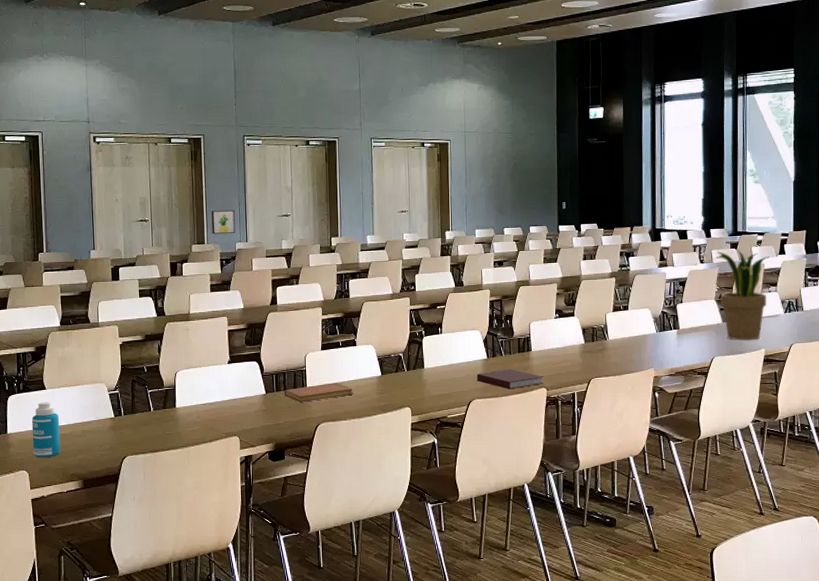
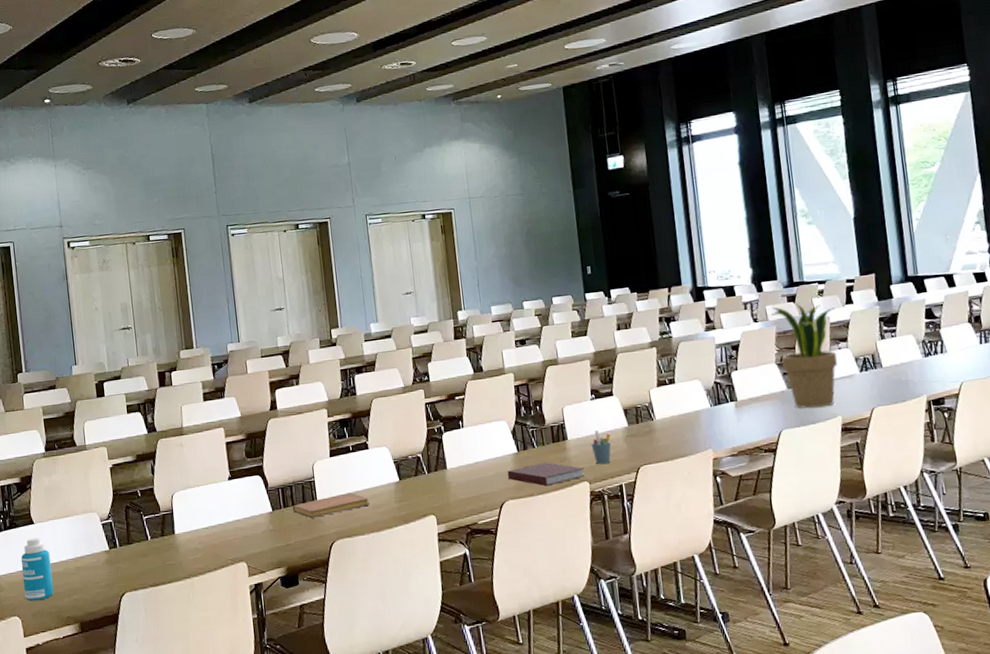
wall art: present [211,210,235,235] -> none [198,308,226,337]
pen holder: none [551,345,569,375] -> present [590,431,612,465]

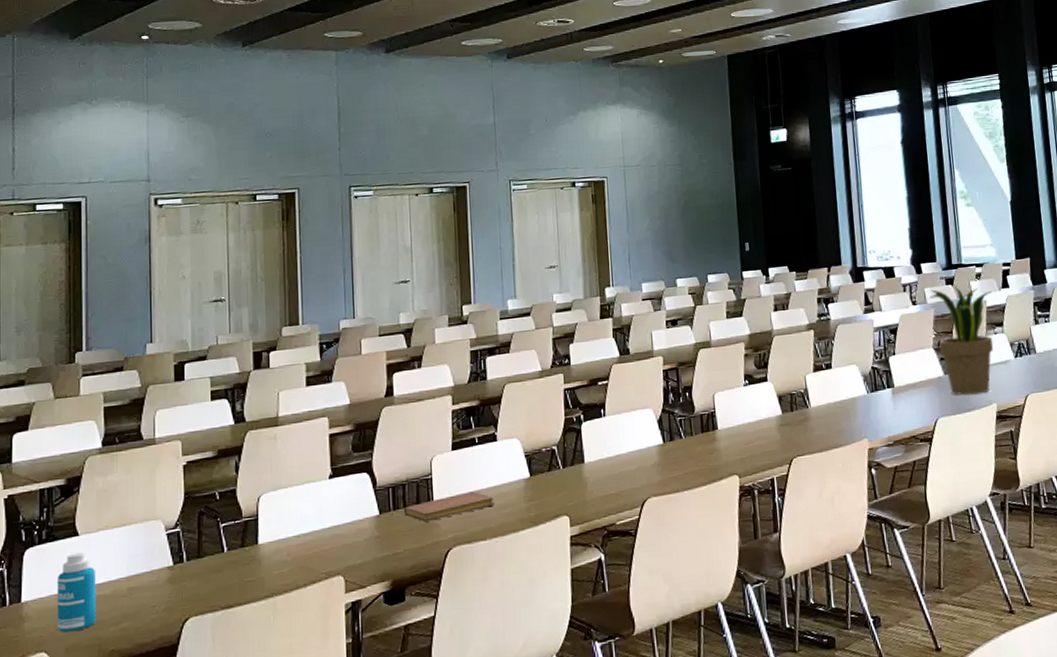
notebook: present [507,462,585,486] -> none [651,454,734,481]
pen holder: present [590,431,612,465] -> none [742,419,764,457]

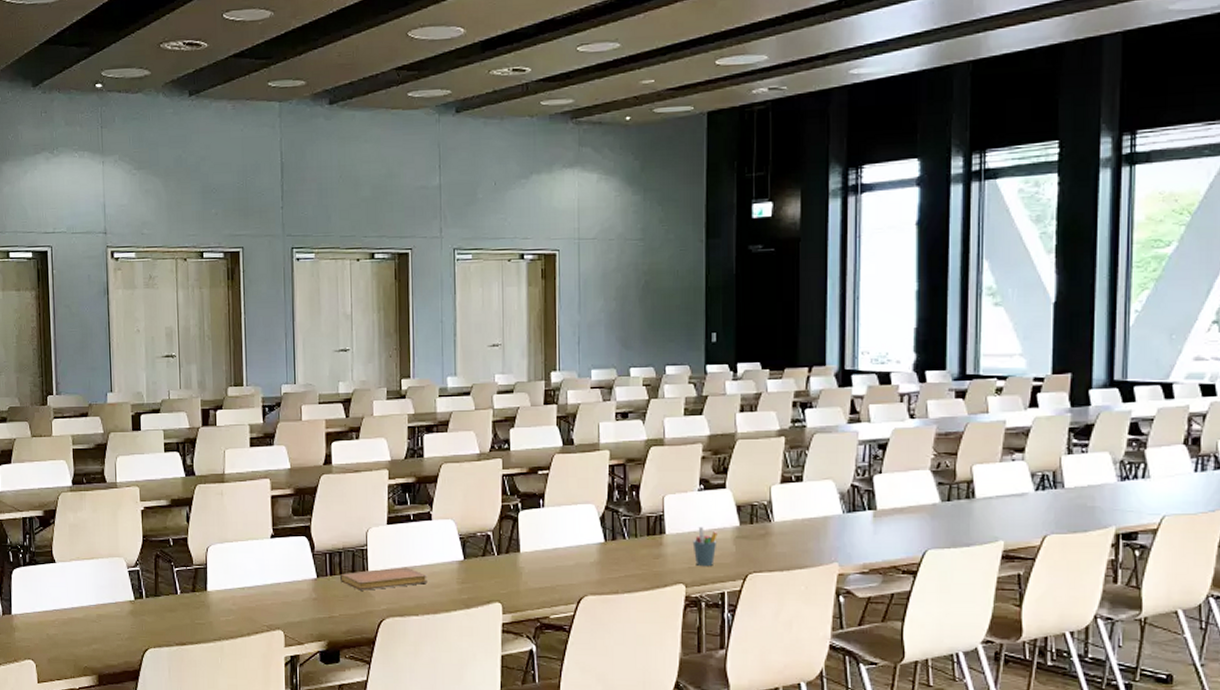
bottle: present [56,552,97,633] -> none [39,577,73,646]
pen holder: none [742,419,764,457] -> present [692,527,717,567]
potted plant: present [929,284,994,396] -> none [932,399,1014,528]

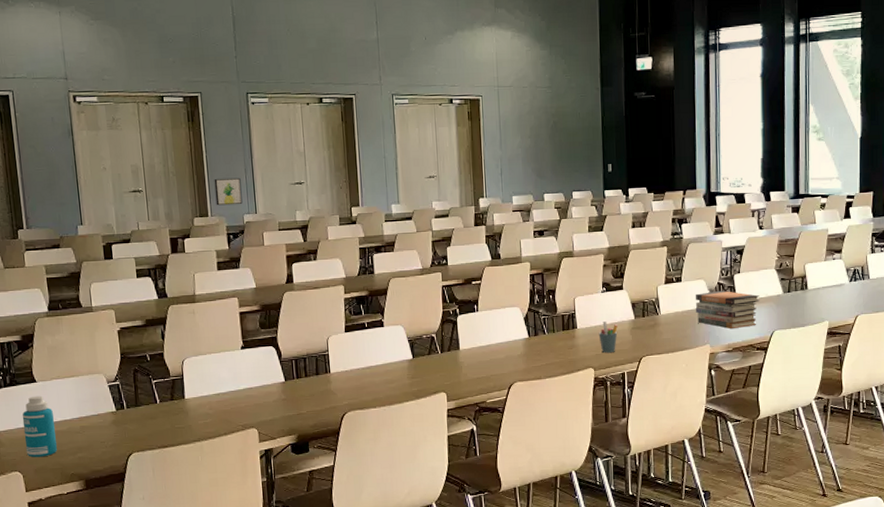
bottle: none [39,577,73,646] -> present [22,395,58,458]
wall art: none [251,342,281,374] -> present [214,177,243,206]
notebook: present [339,567,427,591] -> none [305,367,382,390]
book stack: none [820,496,908,545] -> present [695,291,760,329]

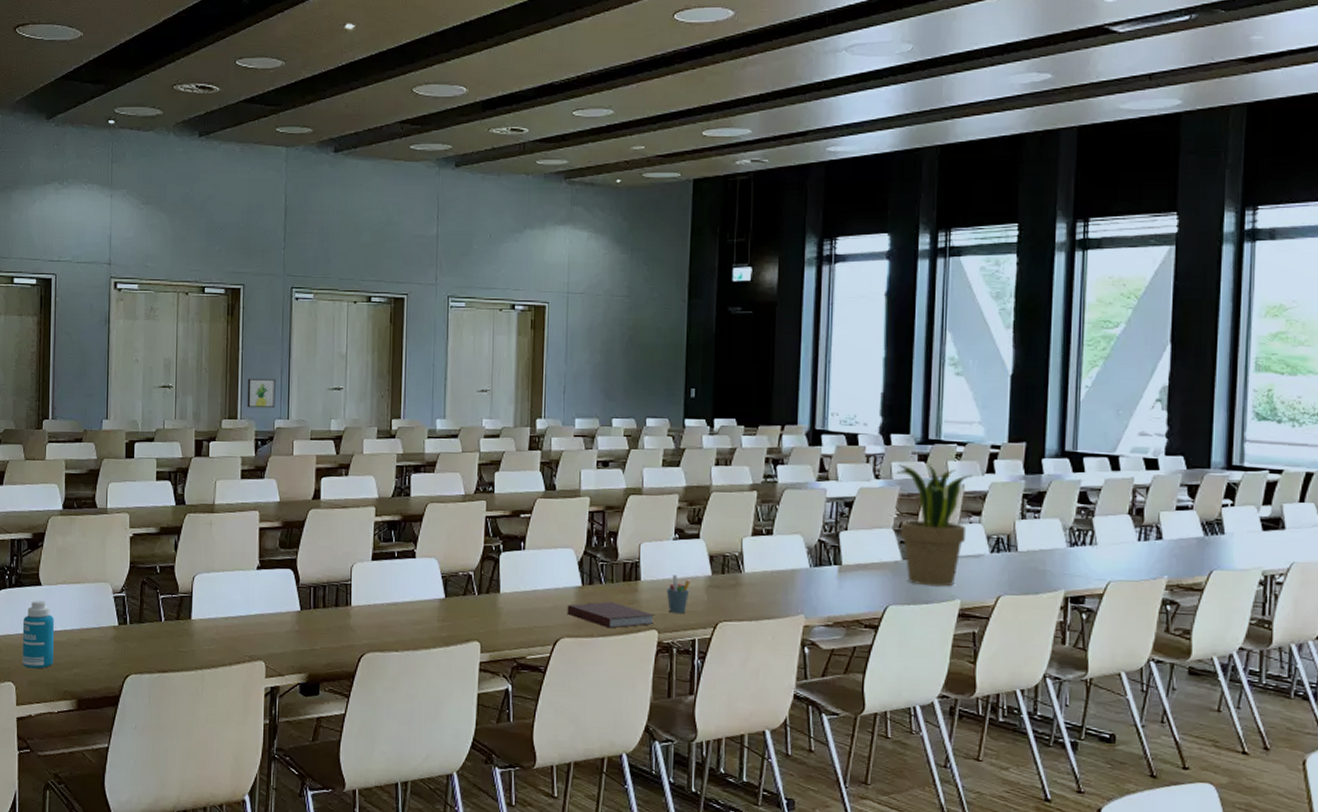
notebook: none [517,348,590,371] -> present [567,601,654,629]
book stack: present [695,291,760,329] -> none [788,550,872,599]
potted plant: none [776,213,834,313] -> present [896,462,973,587]

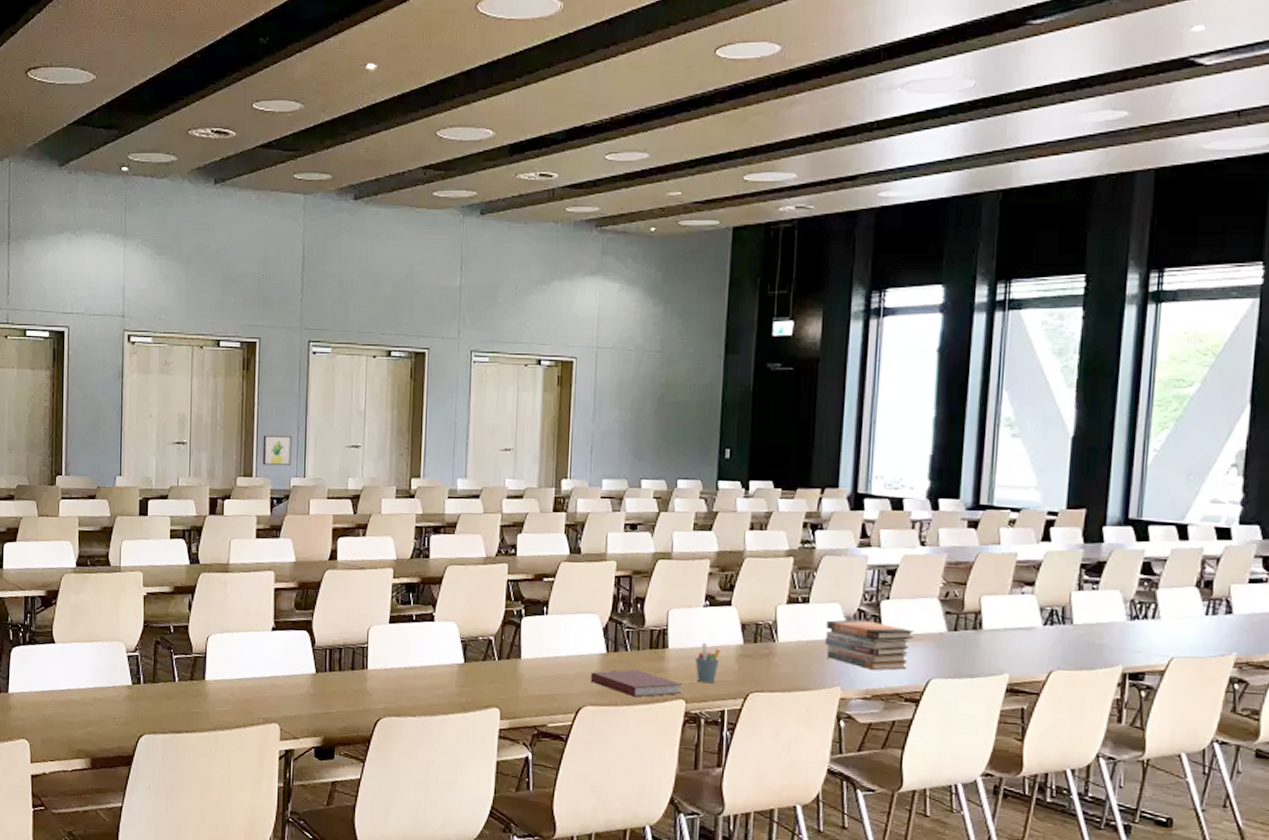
bottle: present [22,600,54,669] -> none [36,658,68,727]
book stack: none [788,550,872,599] -> present [824,619,914,671]
potted plant: present [896,462,973,587] -> none [943,529,1026,660]

